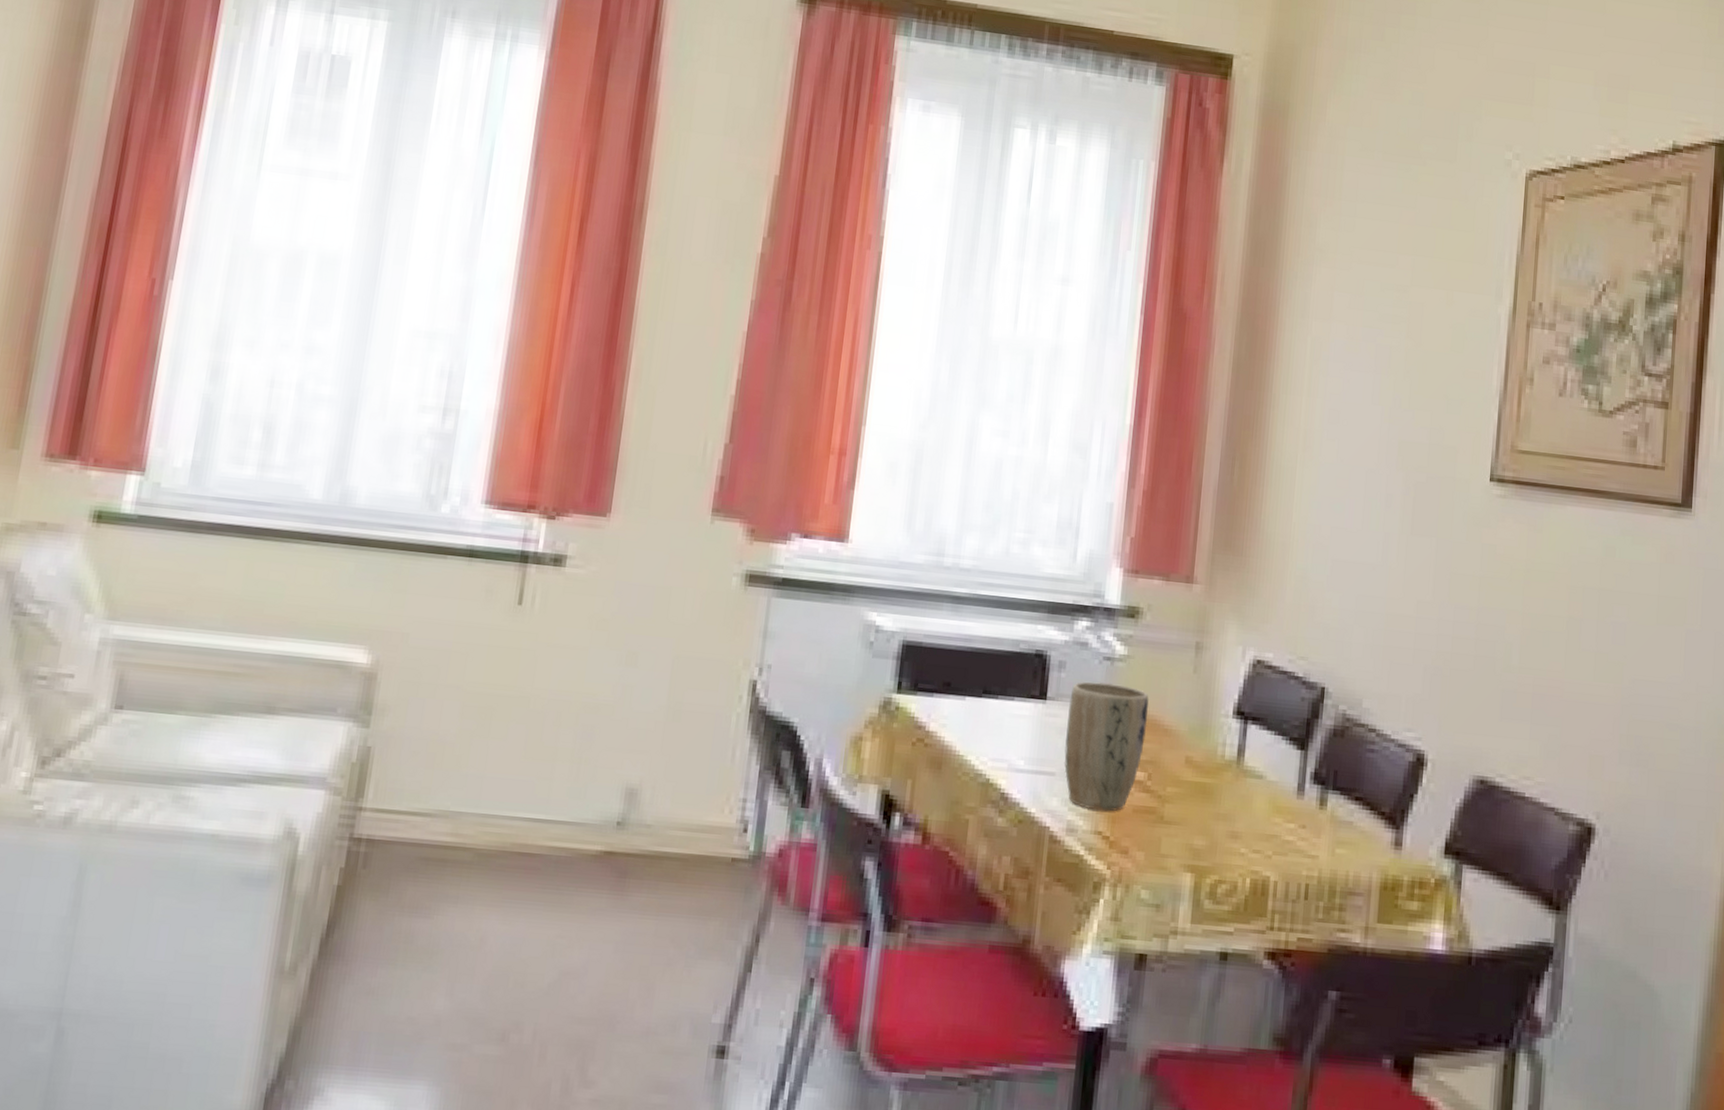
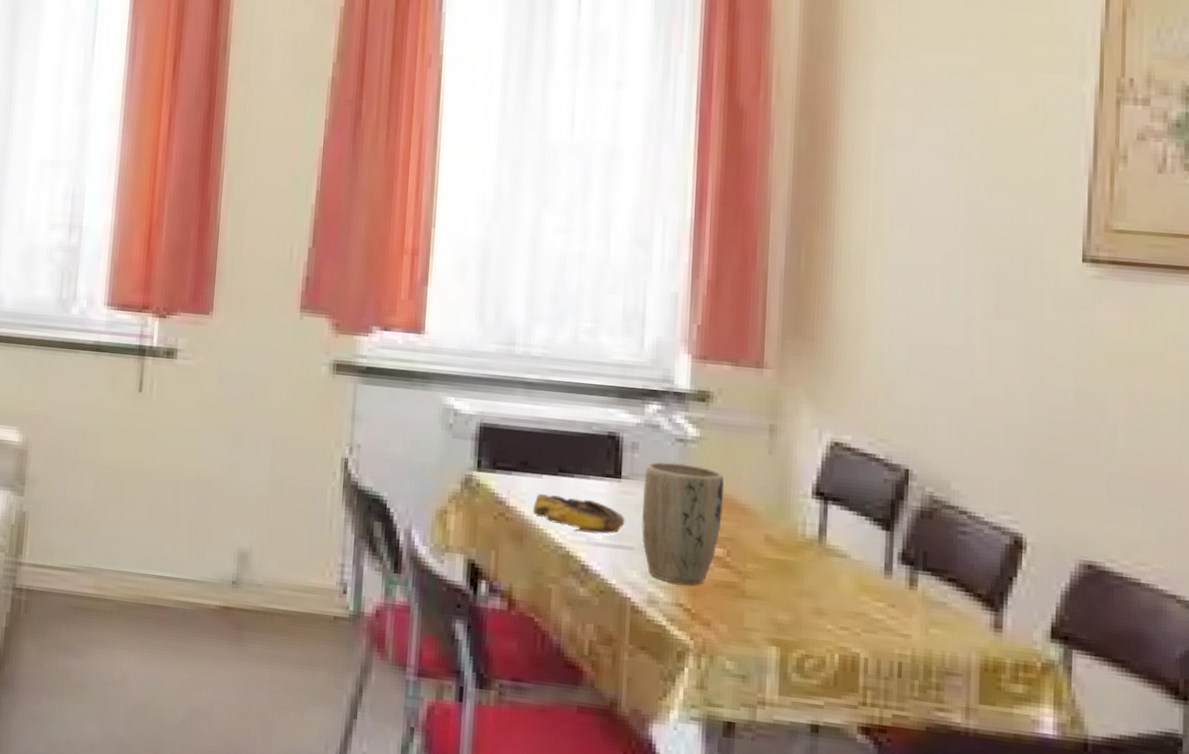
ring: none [954,716,1048,760] -> present [533,493,625,534]

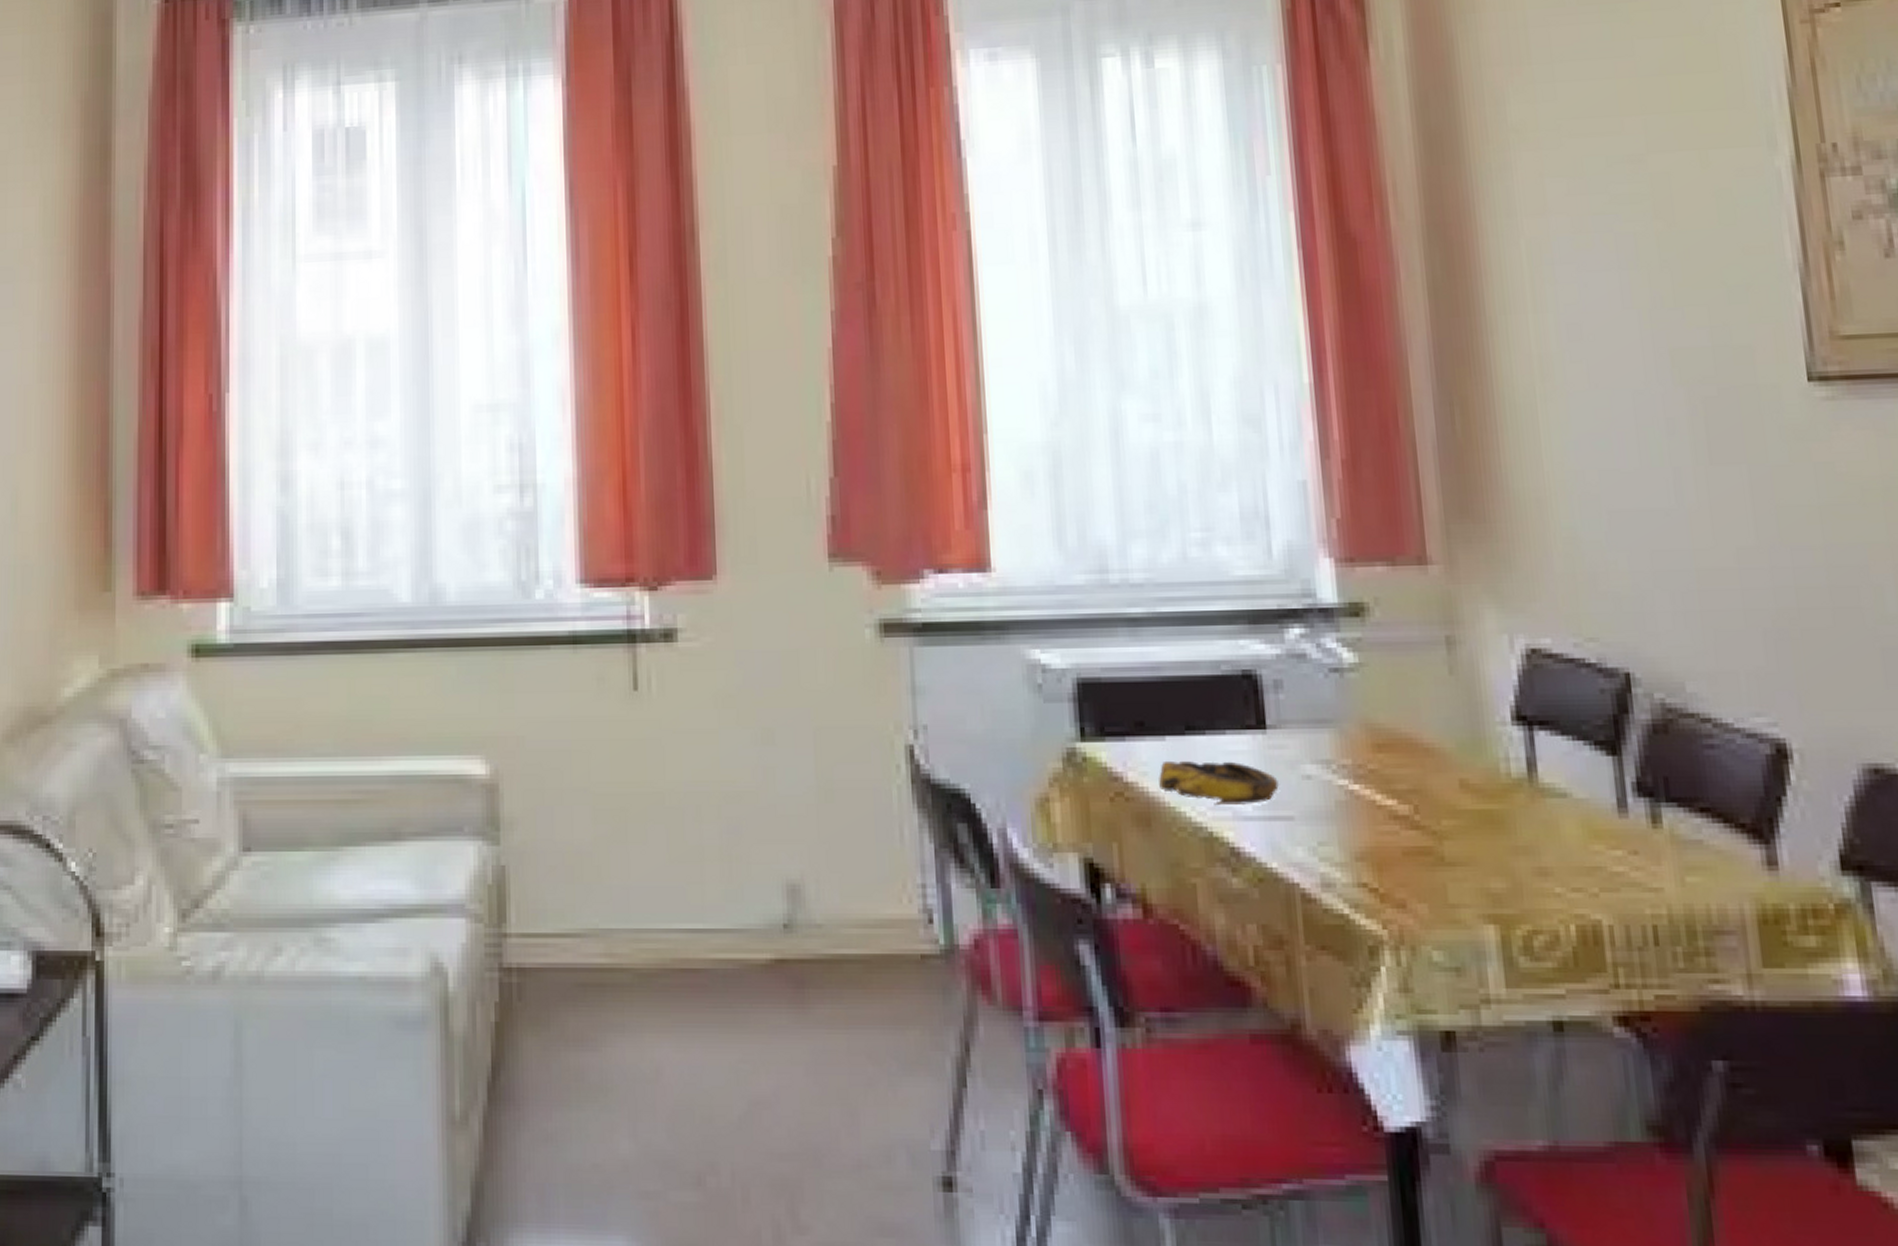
plant pot: present [642,462,724,585] -> none [1295,699,1402,858]

